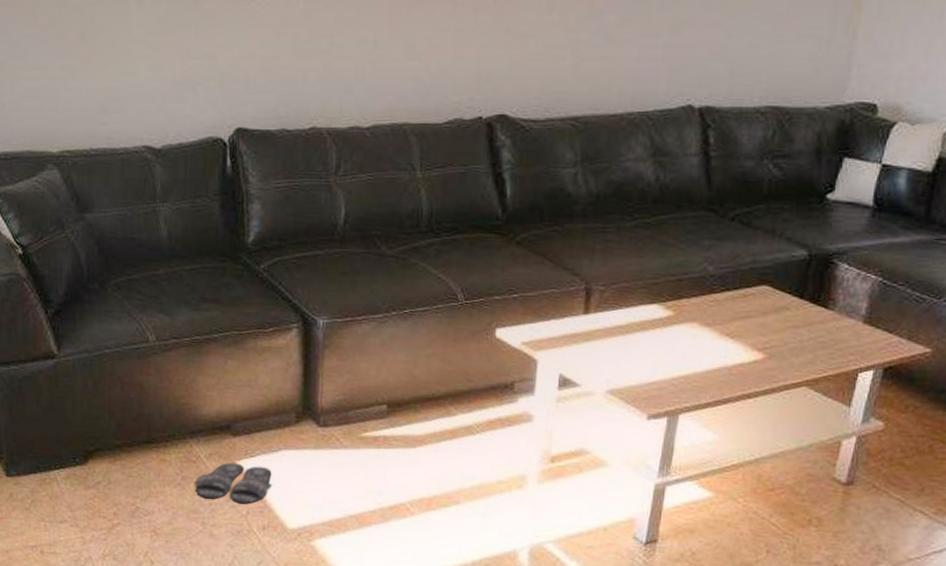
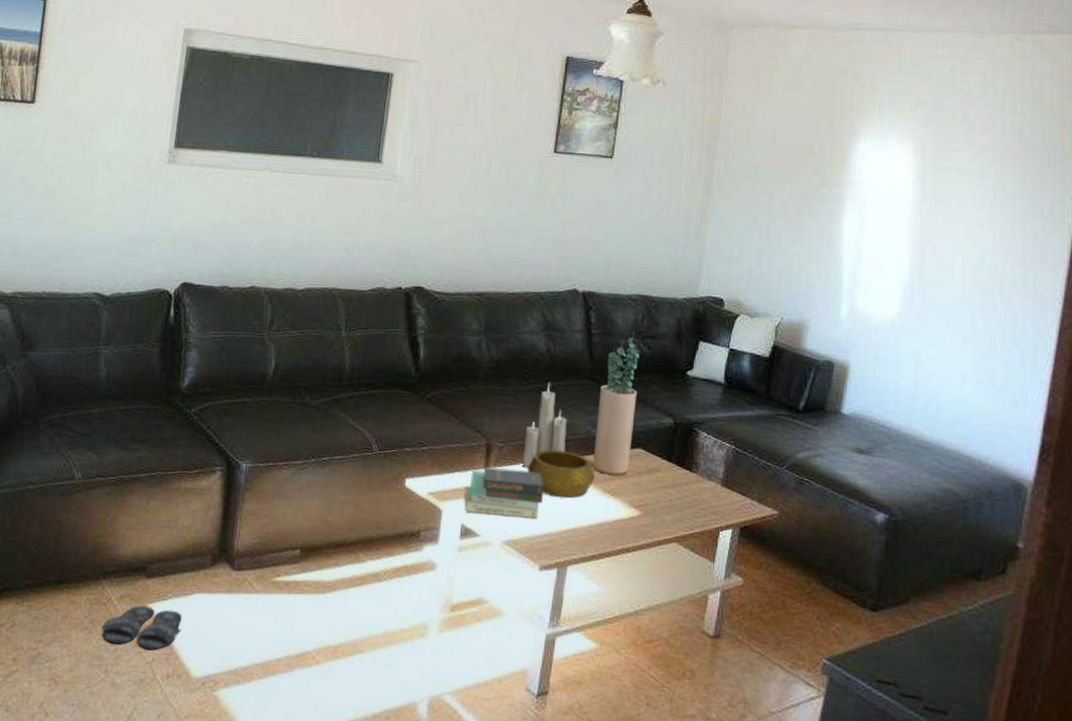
books: none [562,313,652,366] -> present [464,467,544,519]
candle: none [627,217,679,311] -> present [522,383,567,467]
decorative bowl: none [632,291,713,342] -> present [527,449,596,498]
vase: none [709,151,770,316] -> present [592,331,641,476]

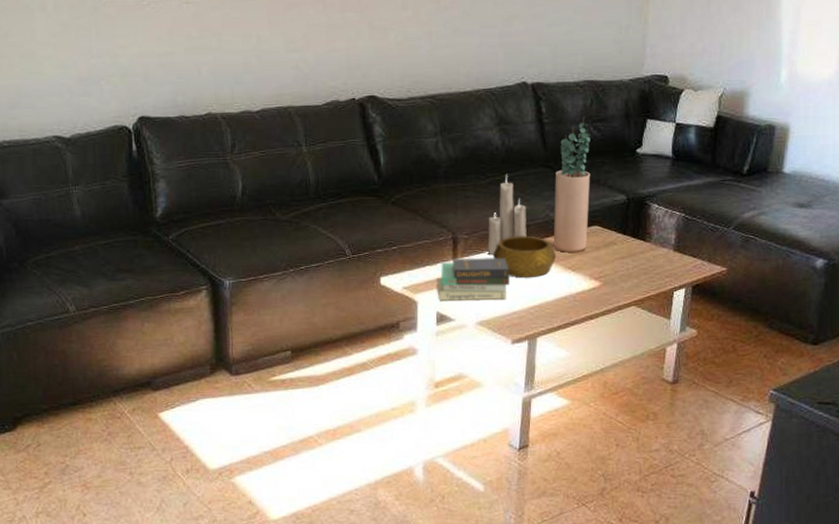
slippers: present [102,605,182,651] -> none [121,415,193,452]

